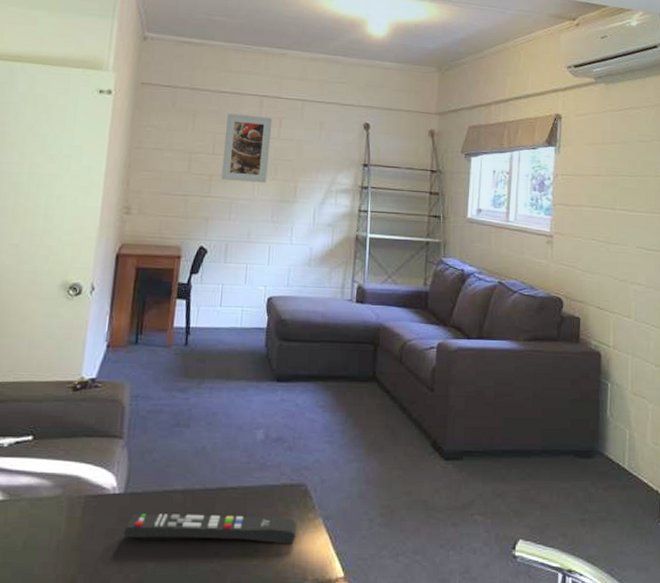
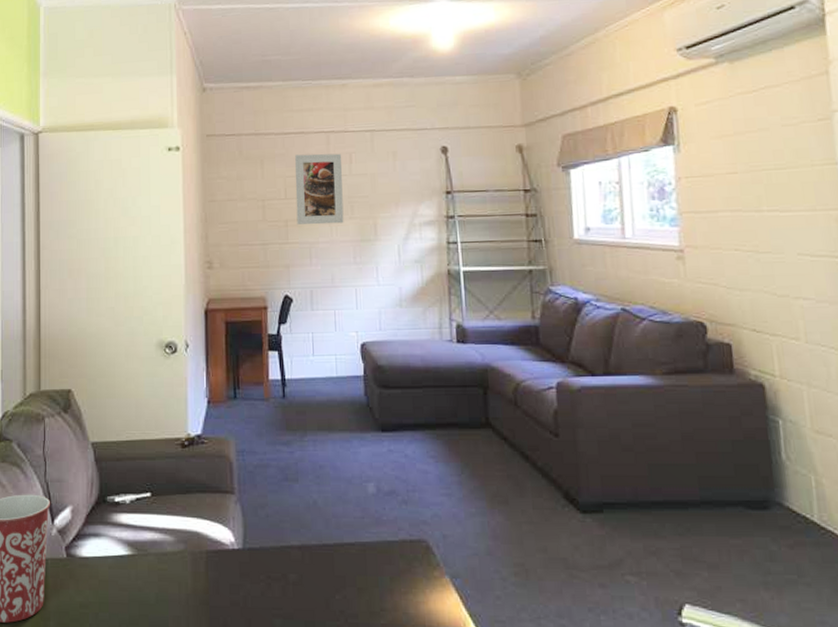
remote control: present [124,513,296,545] -> none [247,569,423,604]

